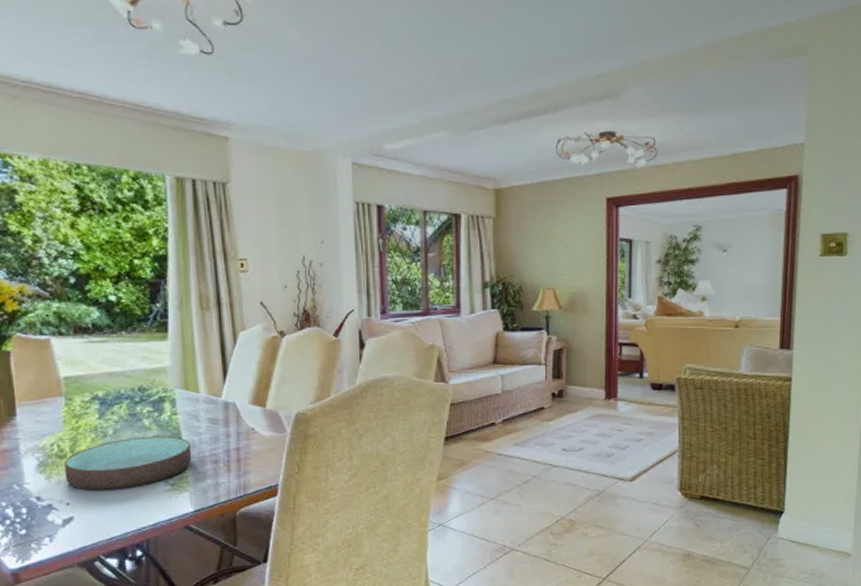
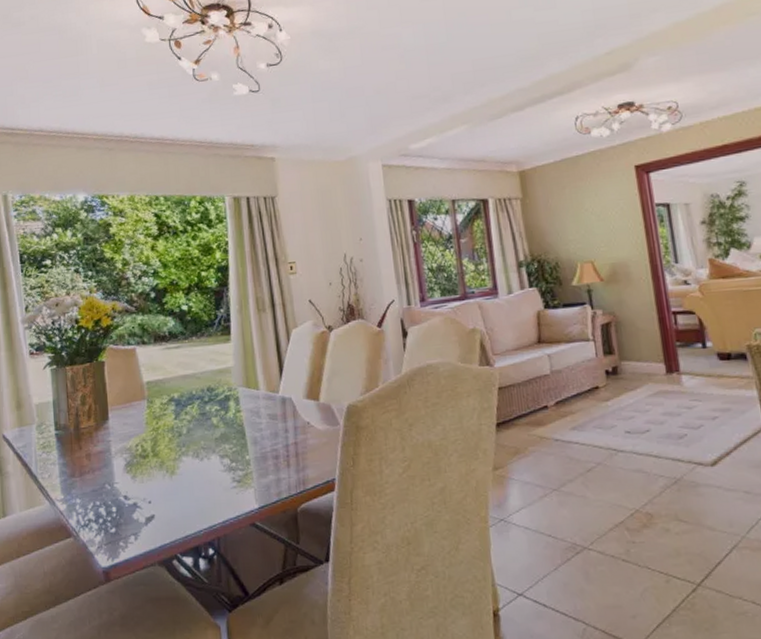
bowl: present [64,436,192,492] -> none [147,433,256,490]

